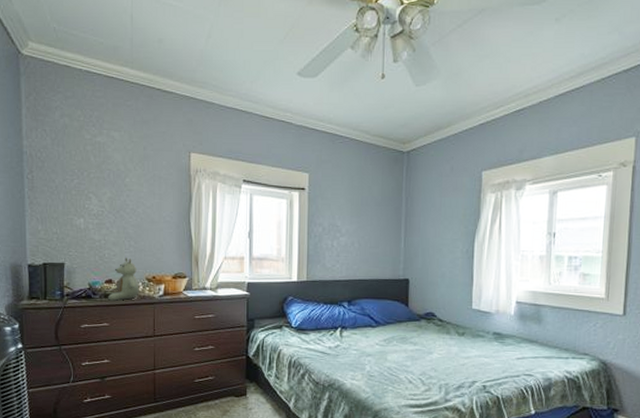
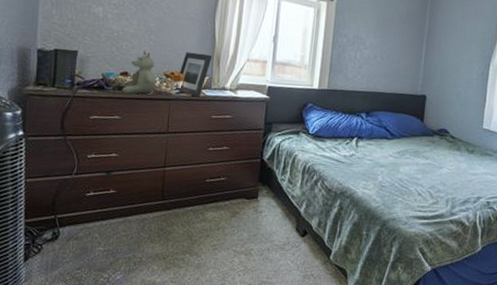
picture frame: none [157,255,191,299] -> present [174,52,213,98]

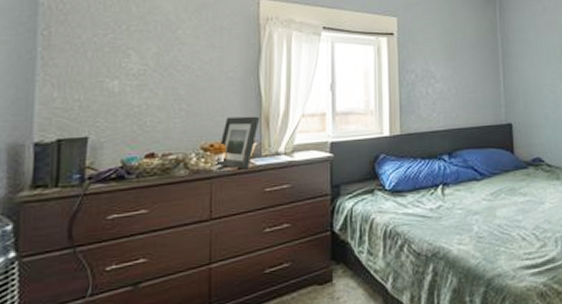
stuffed bear: present [117,51,156,95] -> none [142,124,192,181]

